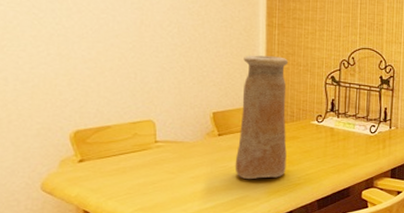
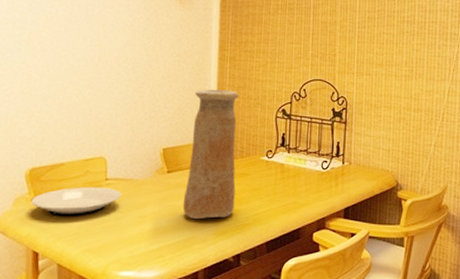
plate: none [78,149,173,178] -> present [31,187,122,217]

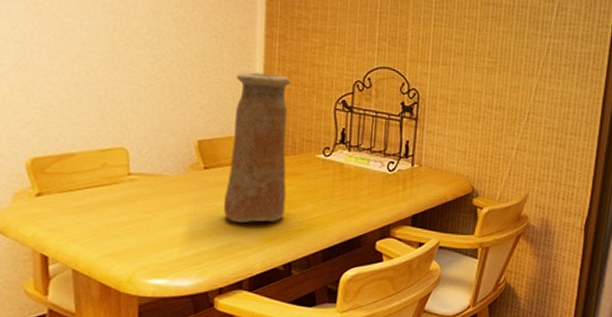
plate: present [31,187,122,217] -> none [35,182,149,216]

